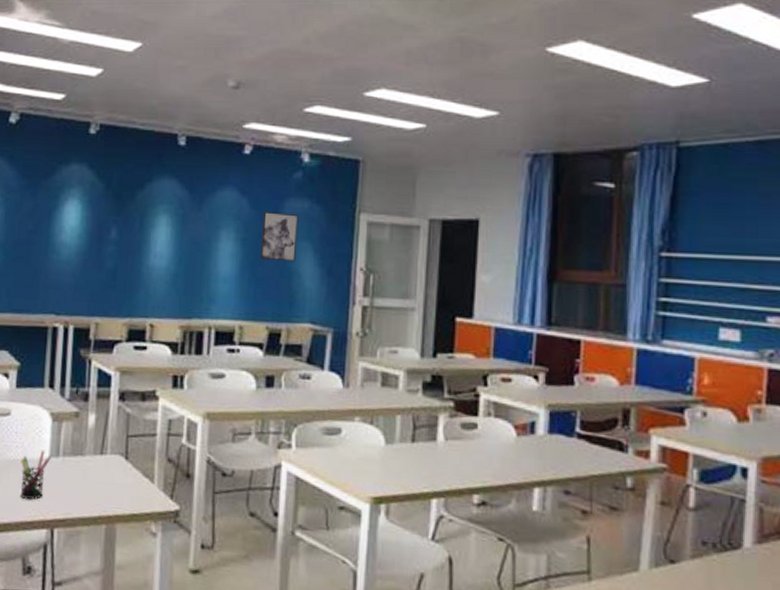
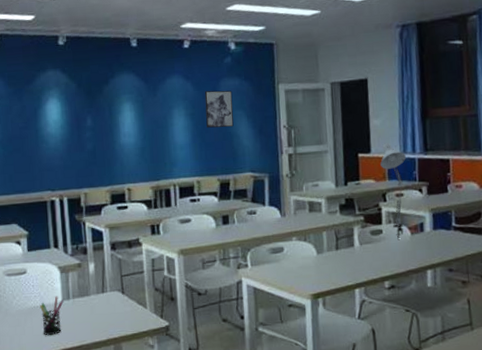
desk lamp: none [485,307,520,440] -> present [380,143,406,239]

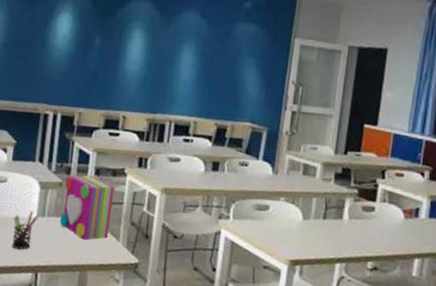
notebook: none [84,252,136,314] -> present [60,175,114,240]
wall art: present [204,90,234,128] -> none [214,32,246,73]
desk lamp: present [380,143,406,239] -> none [385,118,413,221]

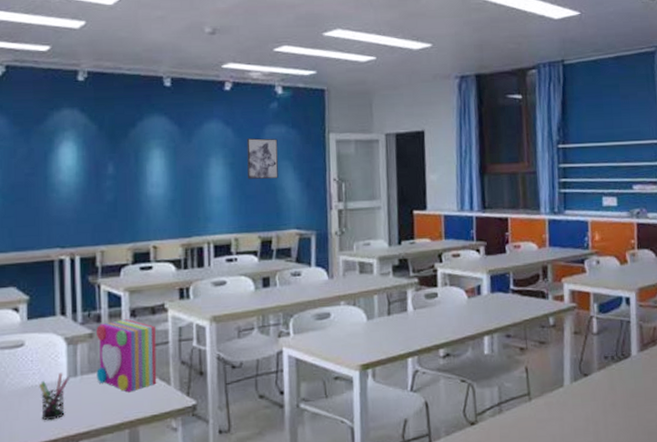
wall art: none [214,32,246,73] -> present [246,138,279,179]

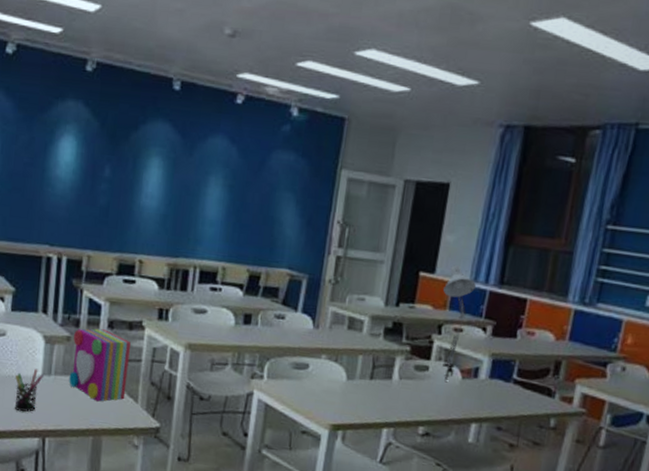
wall art: present [246,138,279,179] -> none [246,161,284,211]
desk lamp: none [436,199,463,303] -> present [443,265,476,381]

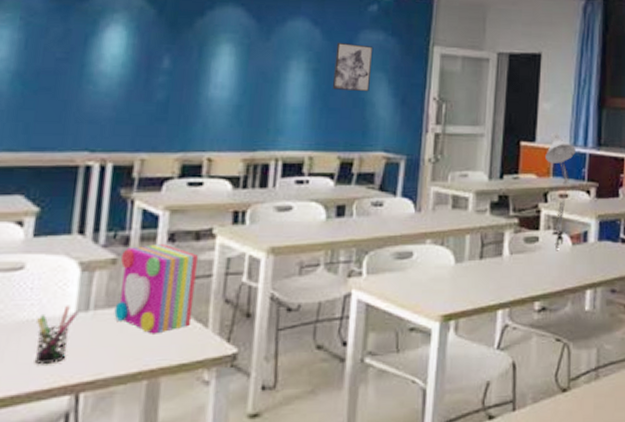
wall art: none [246,161,284,211] -> present [333,43,373,92]

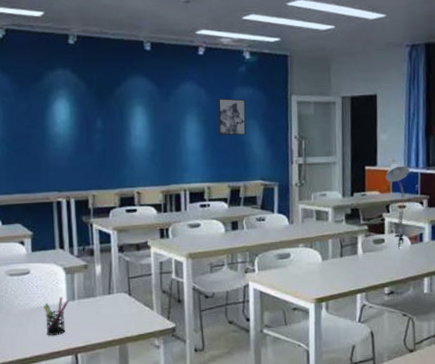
notebook: present [114,244,198,334] -> none [90,254,142,315]

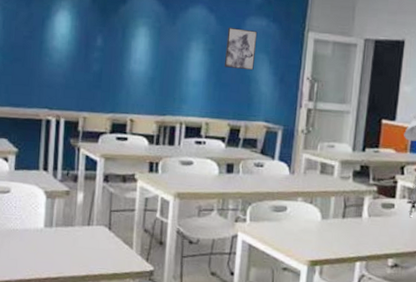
pen holder: present [44,296,69,335] -> none [19,221,46,262]

